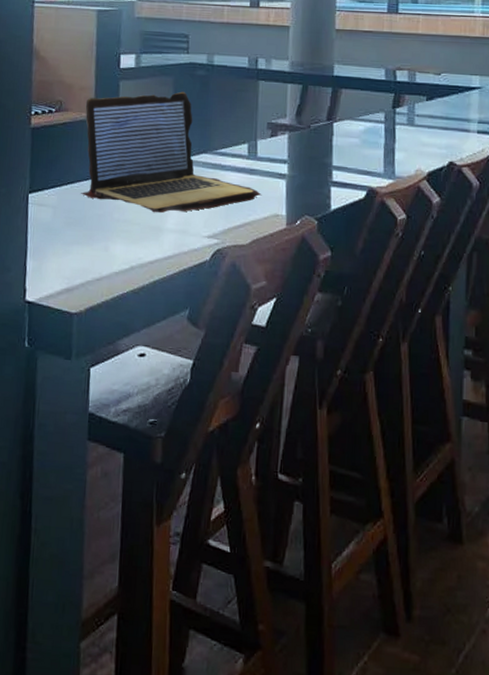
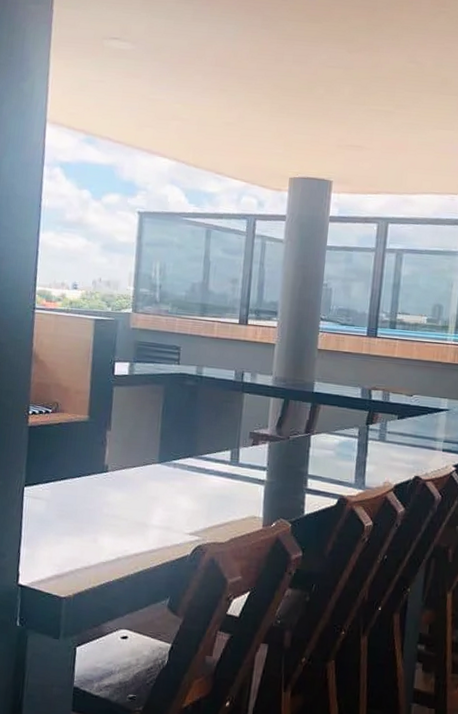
laptop: present [81,91,262,214] -> none [73,399,242,511]

